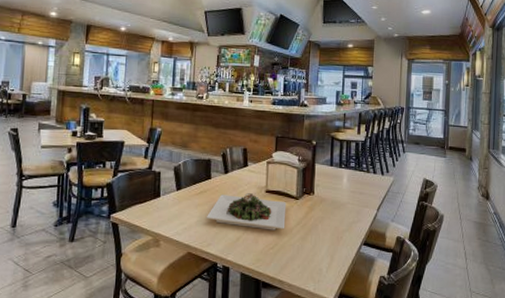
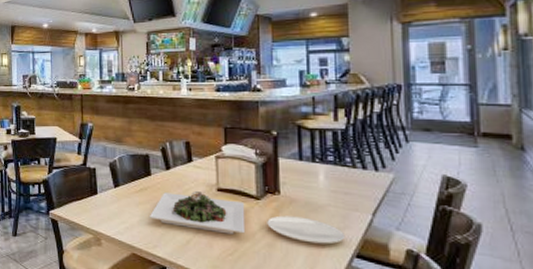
plate: none [302,213,358,235] -> present [267,215,346,245]

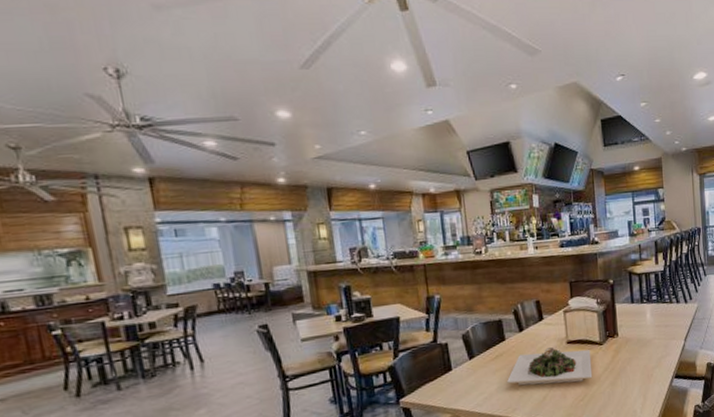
plate: present [267,215,346,245] -> none [609,352,667,375]

